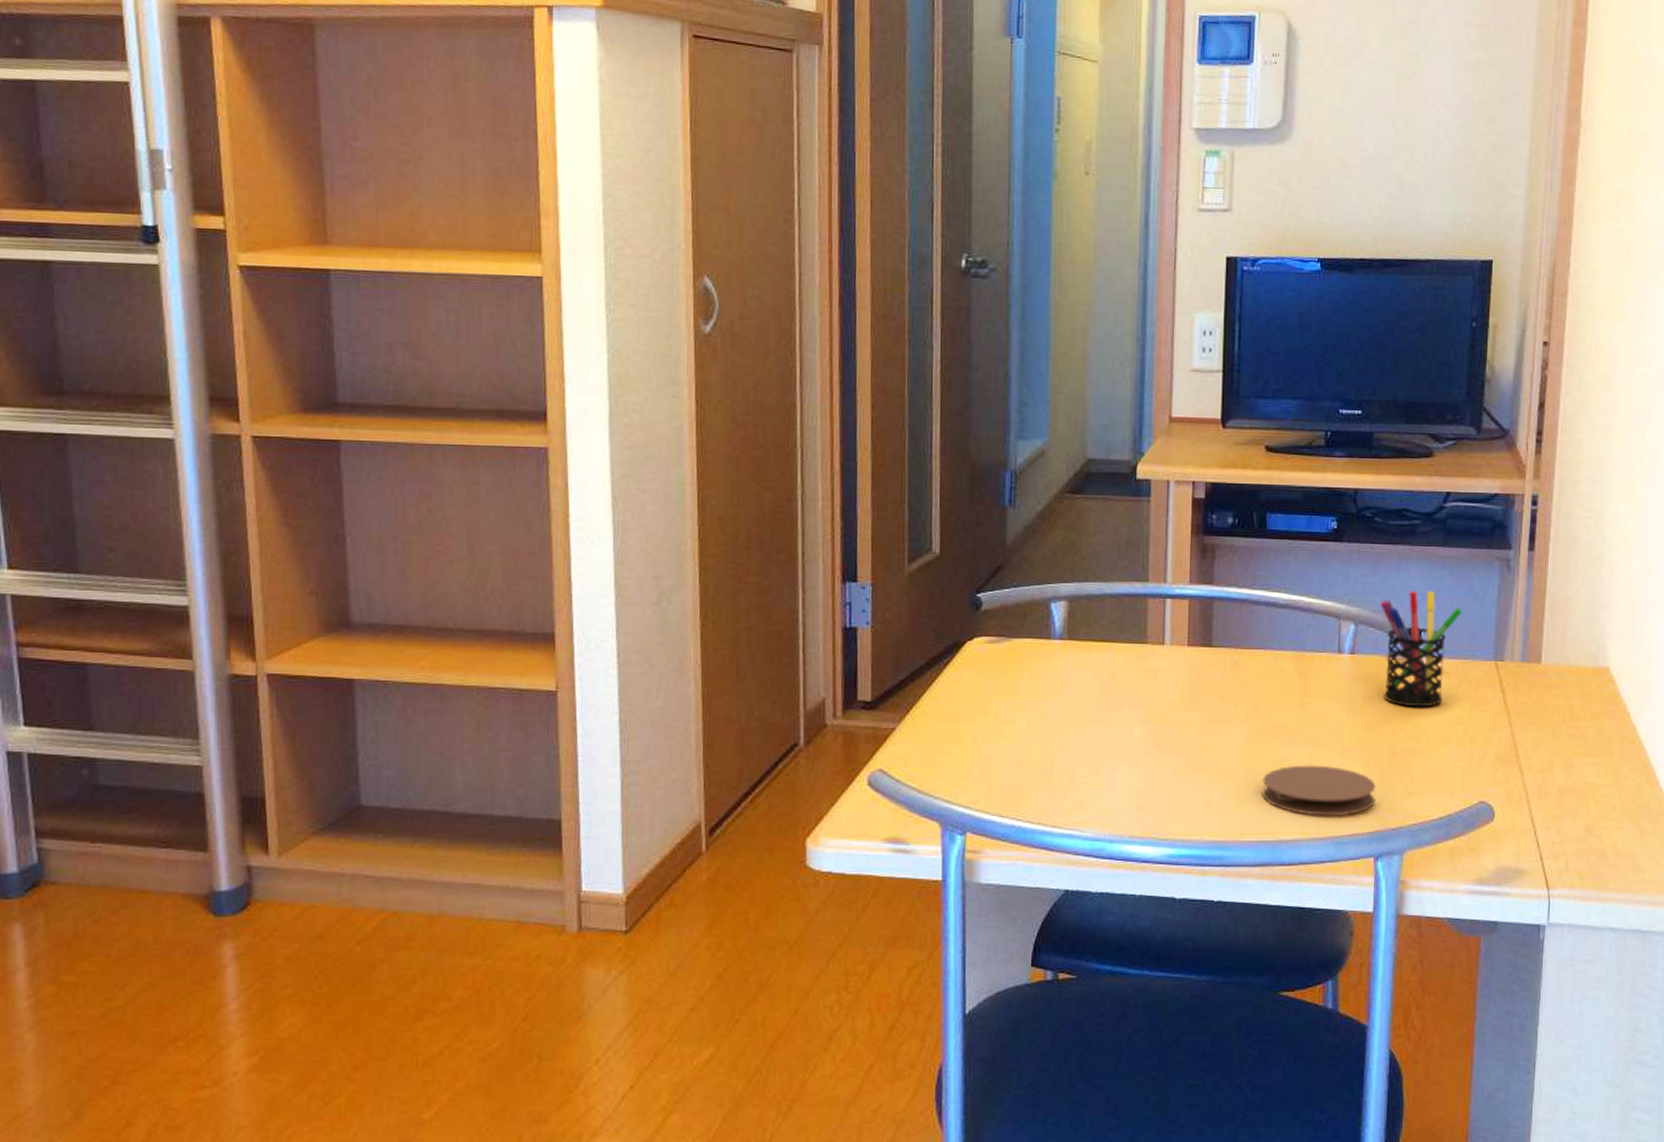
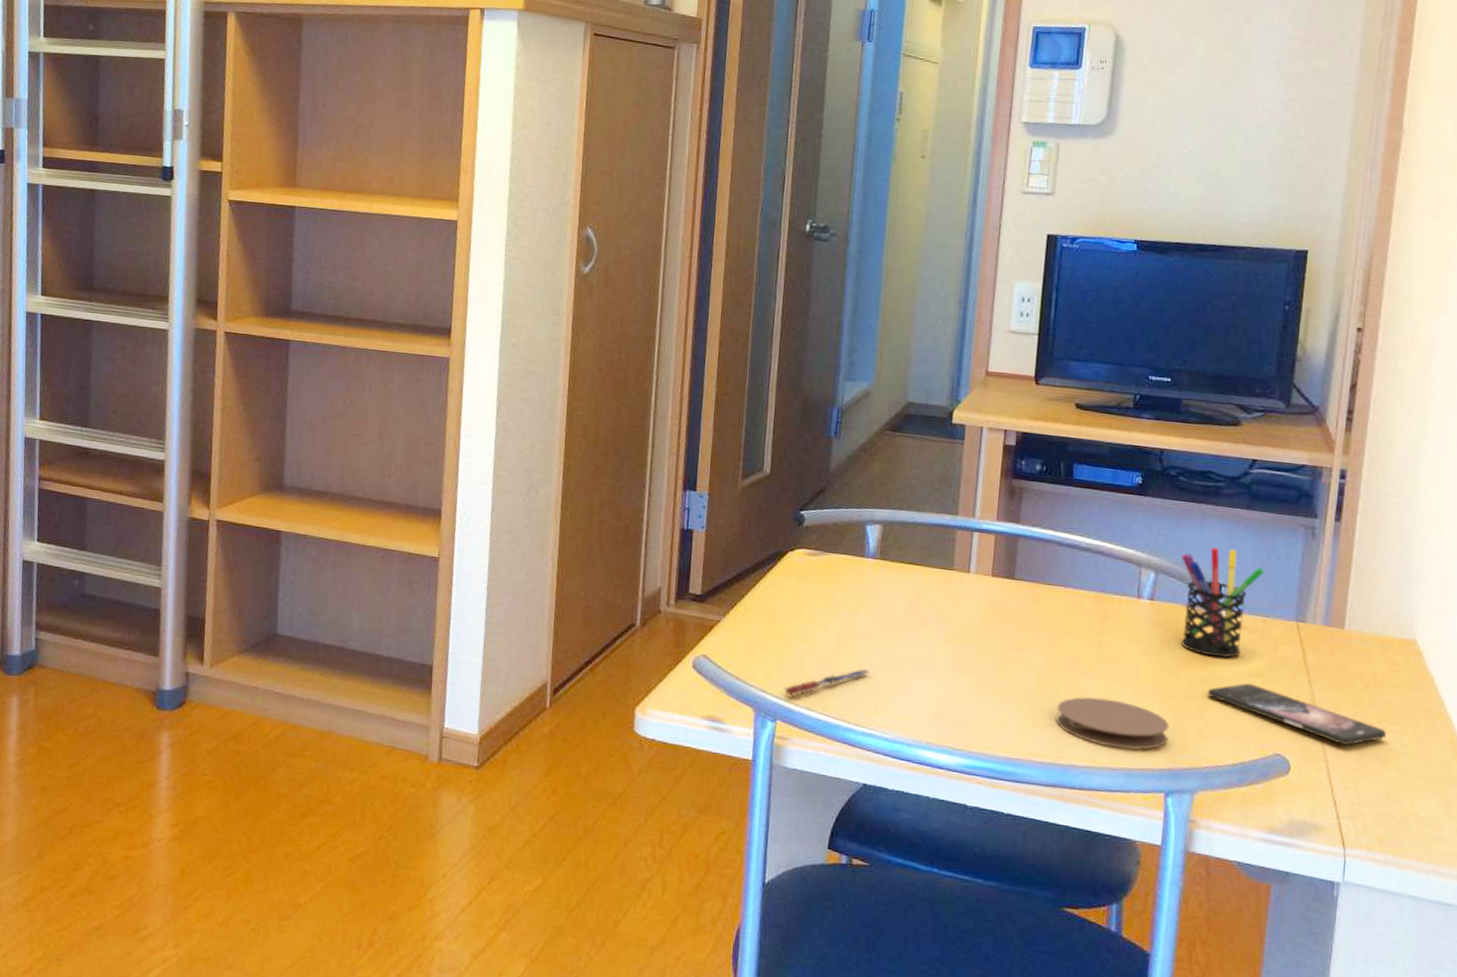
pen: none [971,763,1065,803] -> present [783,668,870,696]
smartphone: none [1411,732,1584,785] -> present [1207,683,1387,746]

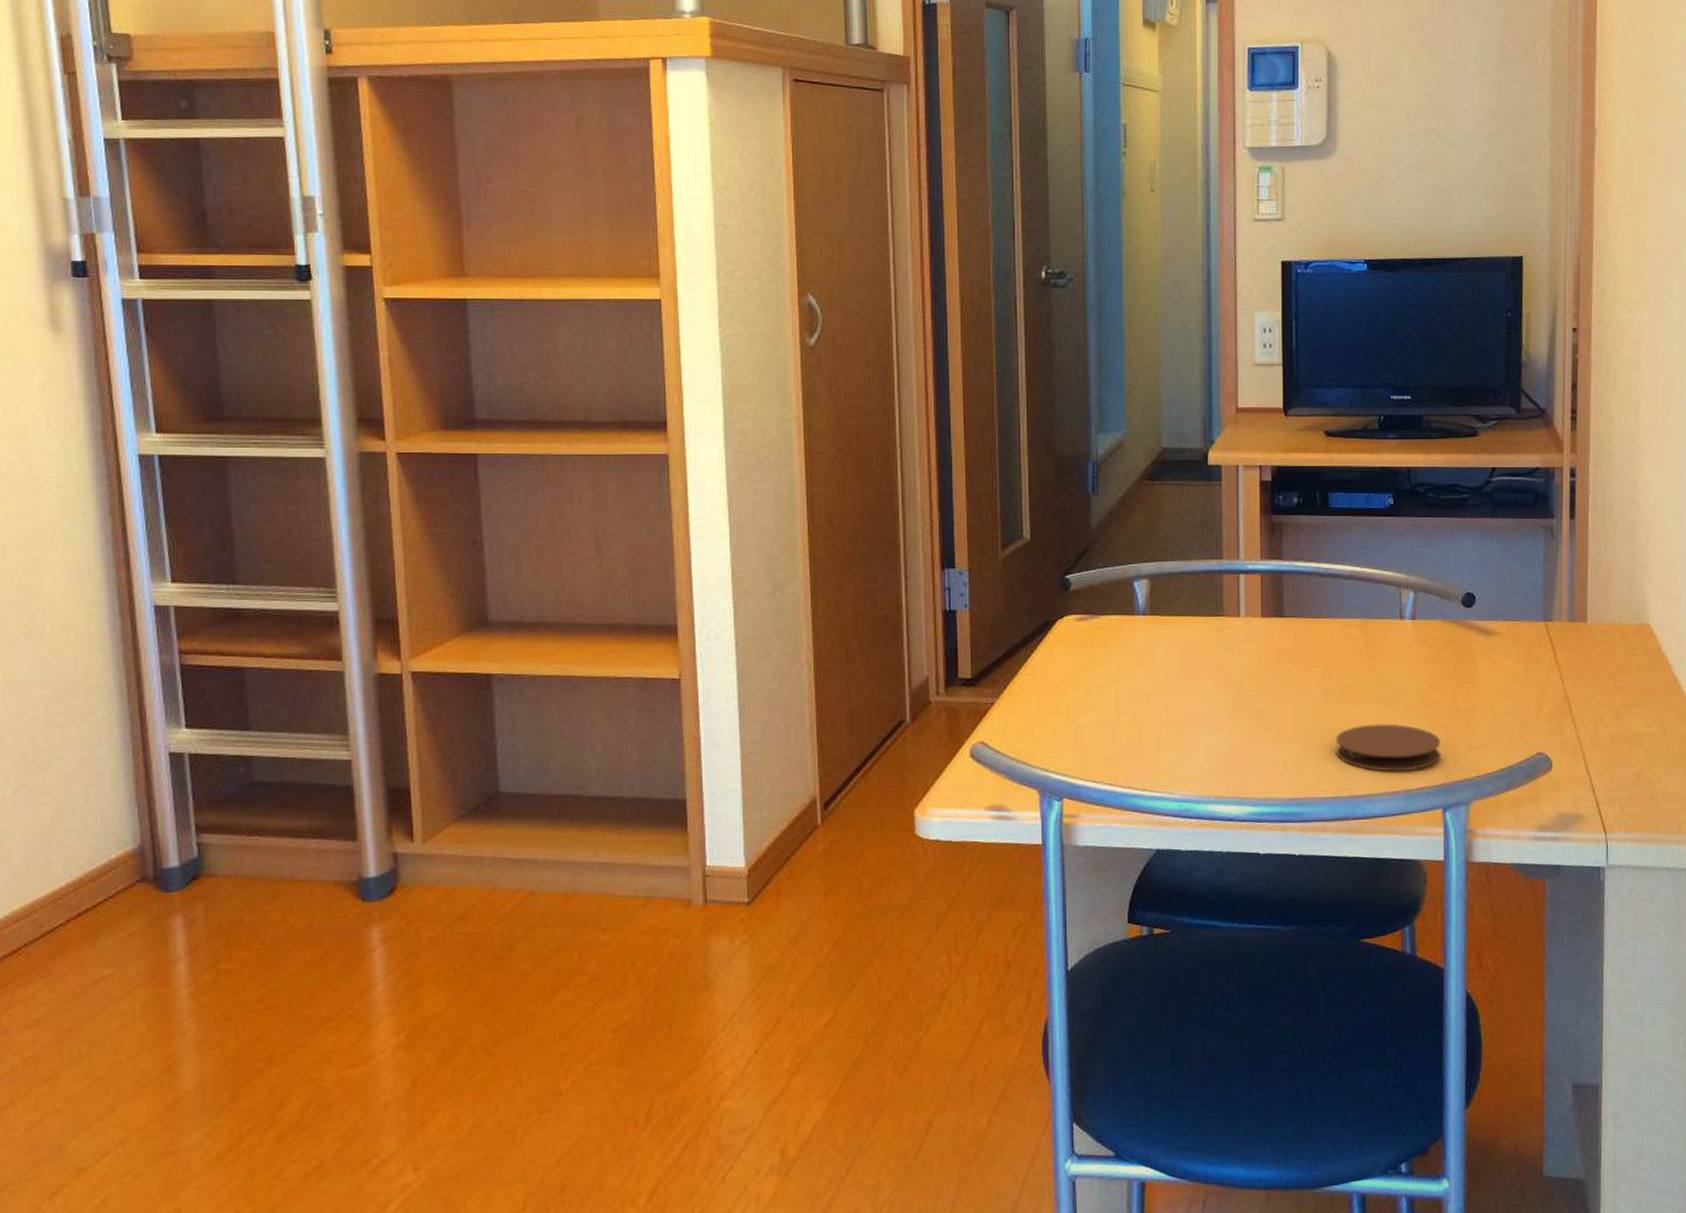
pen: present [783,668,870,696] -> none [1066,730,1152,771]
pen holder: present [1181,547,1265,659] -> none [1437,558,1513,667]
smartphone: present [1207,683,1387,746] -> none [1472,688,1632,735]

